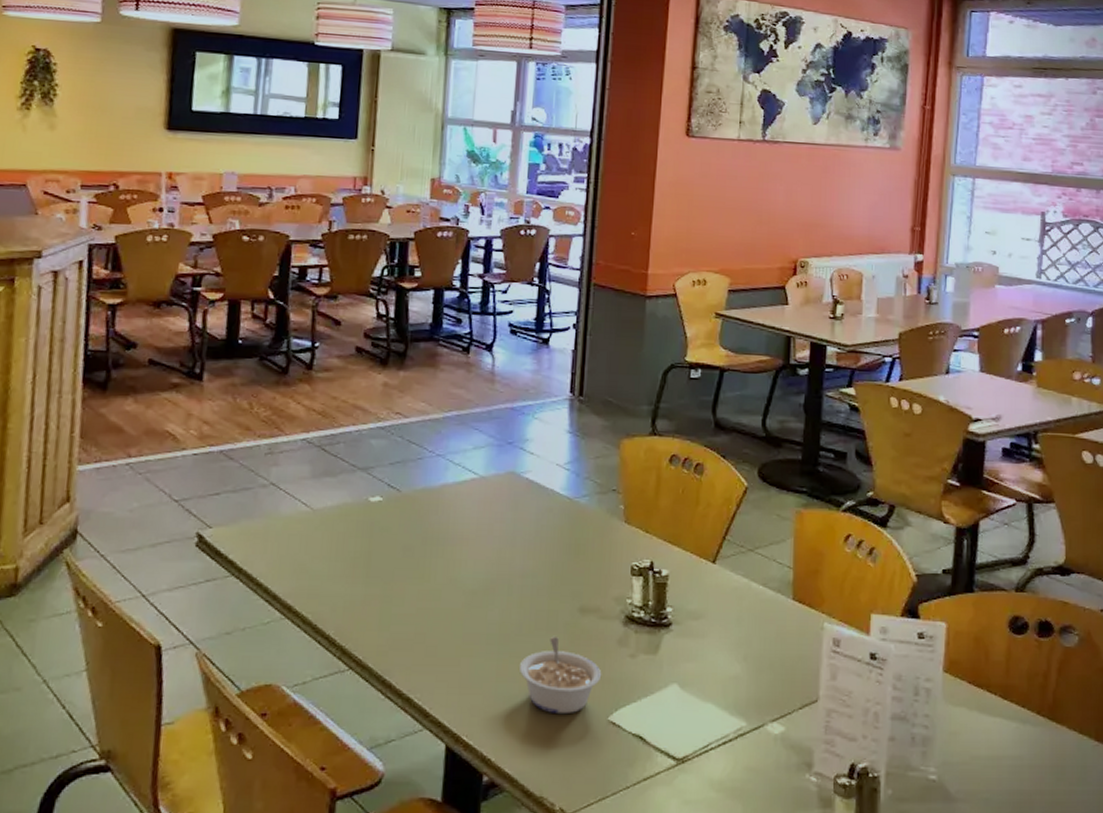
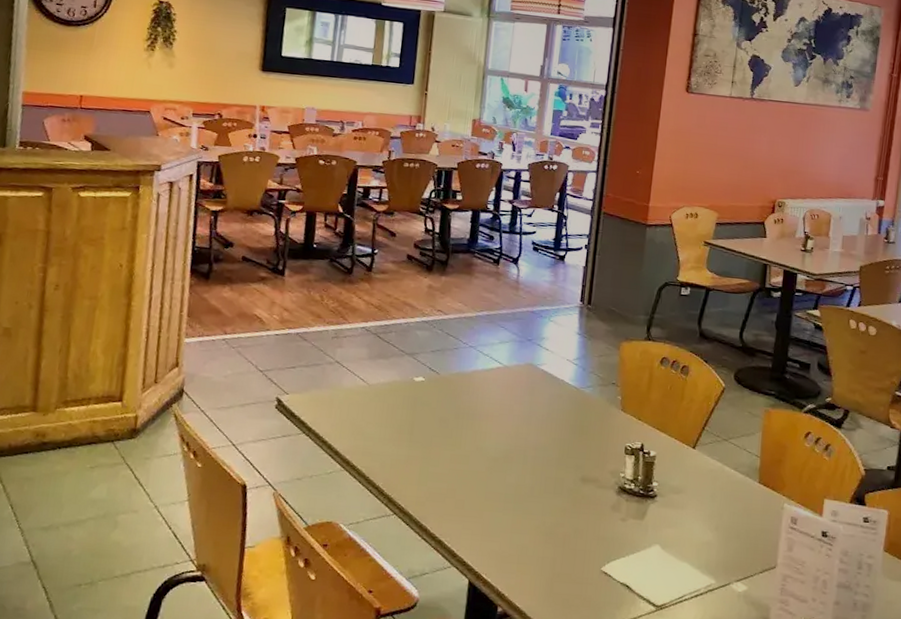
legume: present [518,637,602,715] -> none [530,500,598,563]

